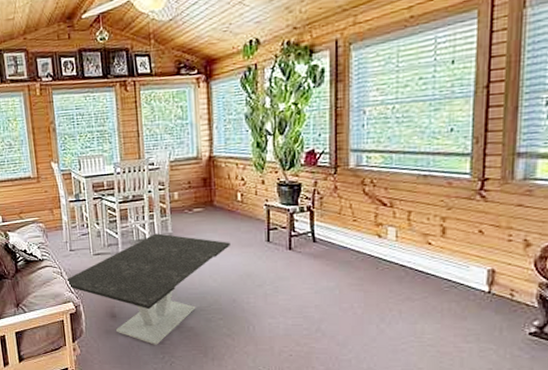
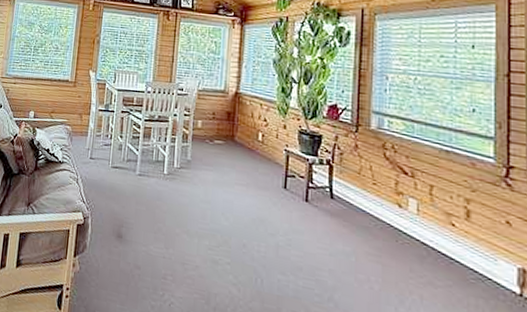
coffee table: present [65,233,230,345] -> none [80,157,247,279]

